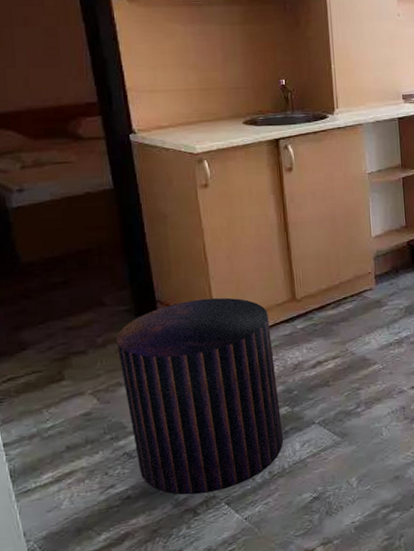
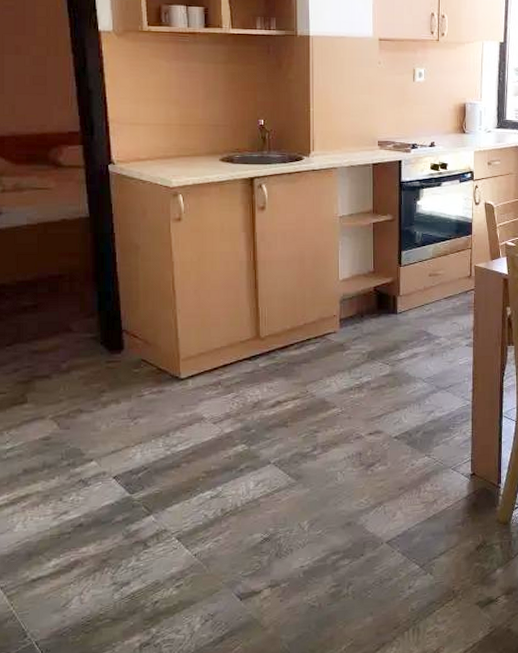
stool: present [116,297,284,495] -> none [80,331,238,526]

